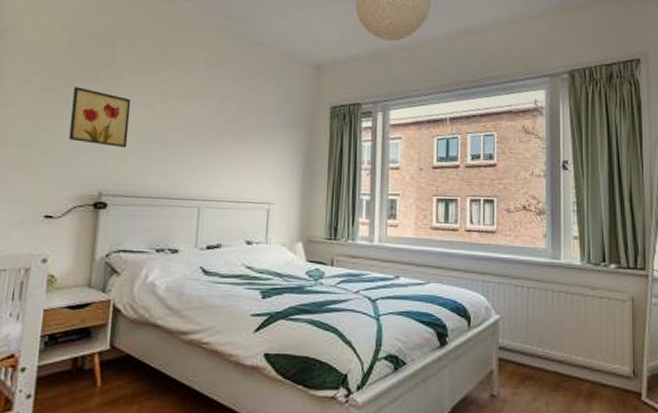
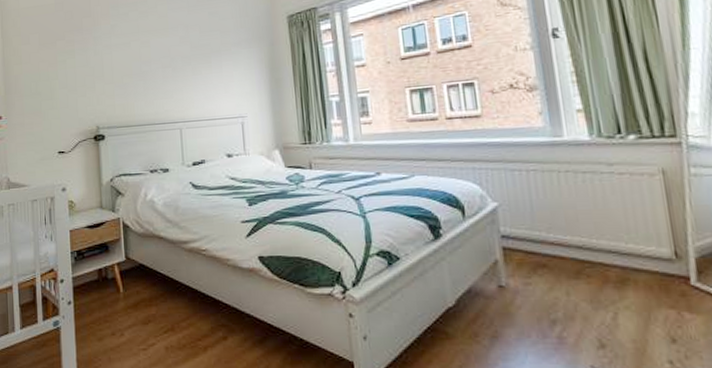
wall art: present [69,87,131,147] -> none [64,38,113,86]

